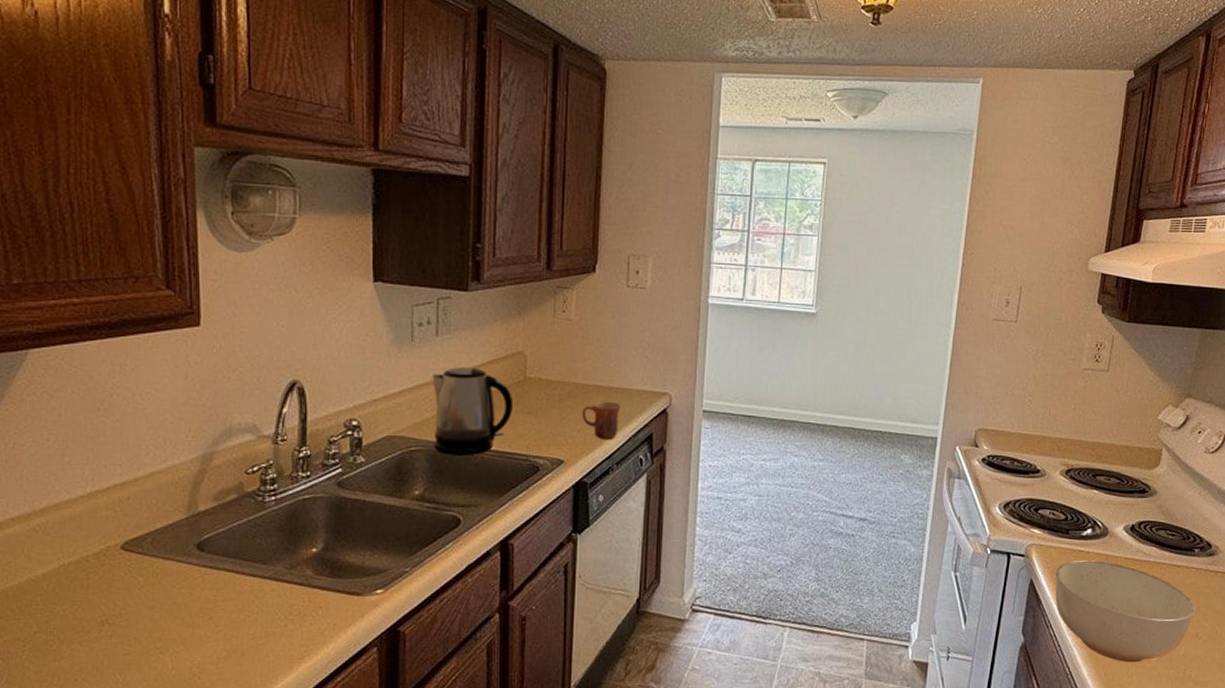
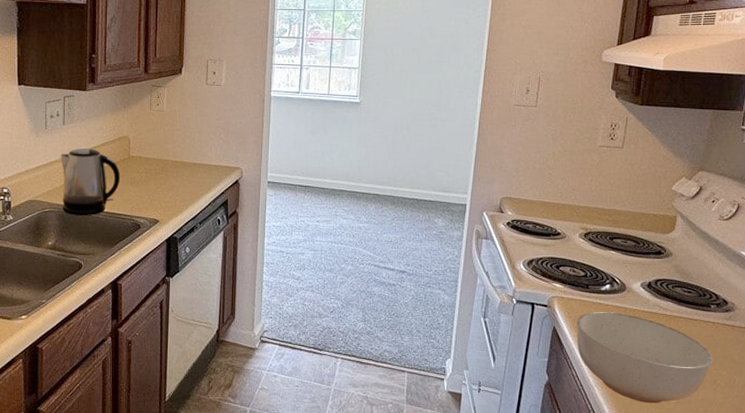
mug: present [582,401,622,440] -> none [173,174,203,204]

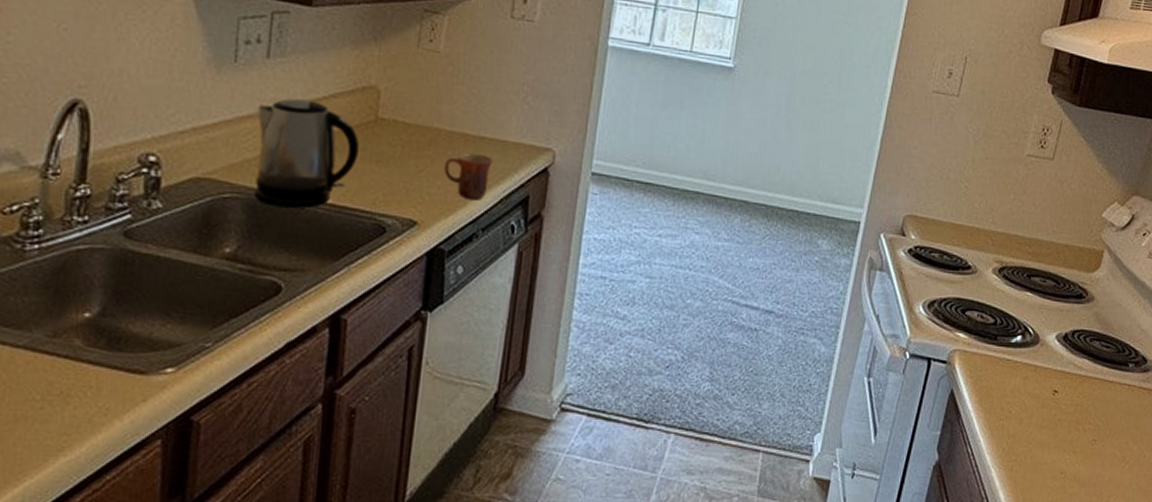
mug: none [173,174,203,204] -> present [444,153,494,200]
bowl: present [576,312,713,404] -> none [976,371,1125,488]

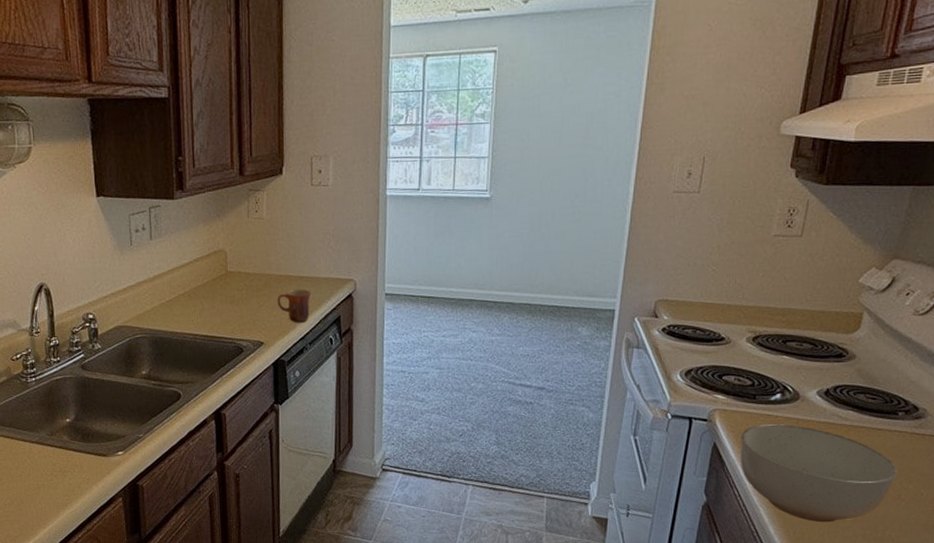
kettle: present [254,98,360,209] -> none [149,264,219,341]
bowl: none [976,371,1125,488] -> present [740,424,898,523]

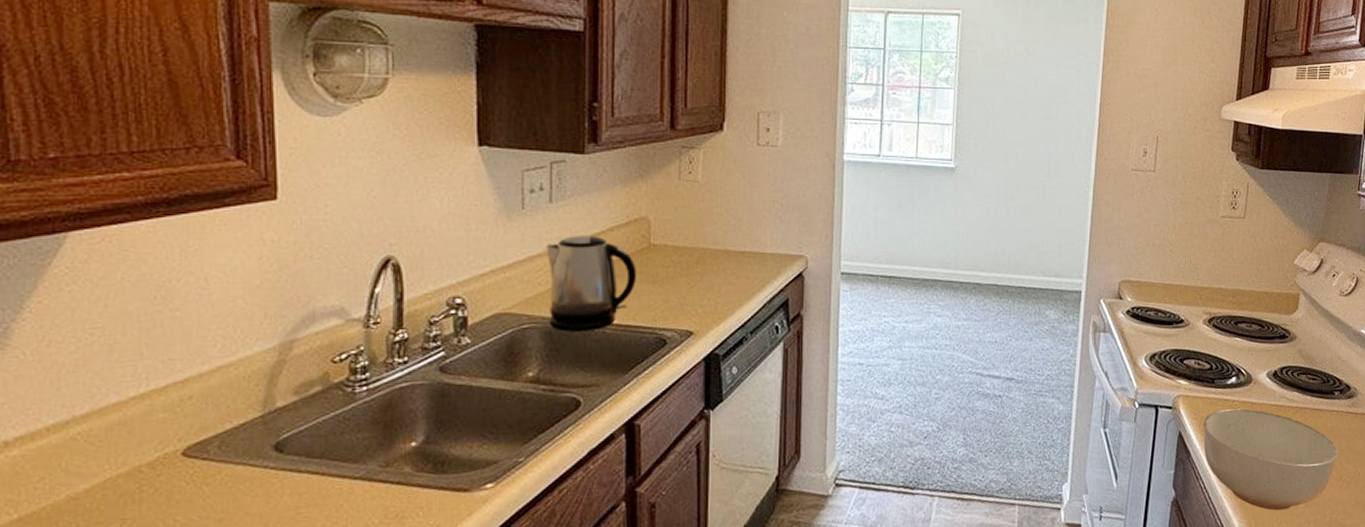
kettle: none [149,264,219,341] -> present [546,234,637,332]
mug: present [277,289,312,323] -> none [712,266,755,308]

